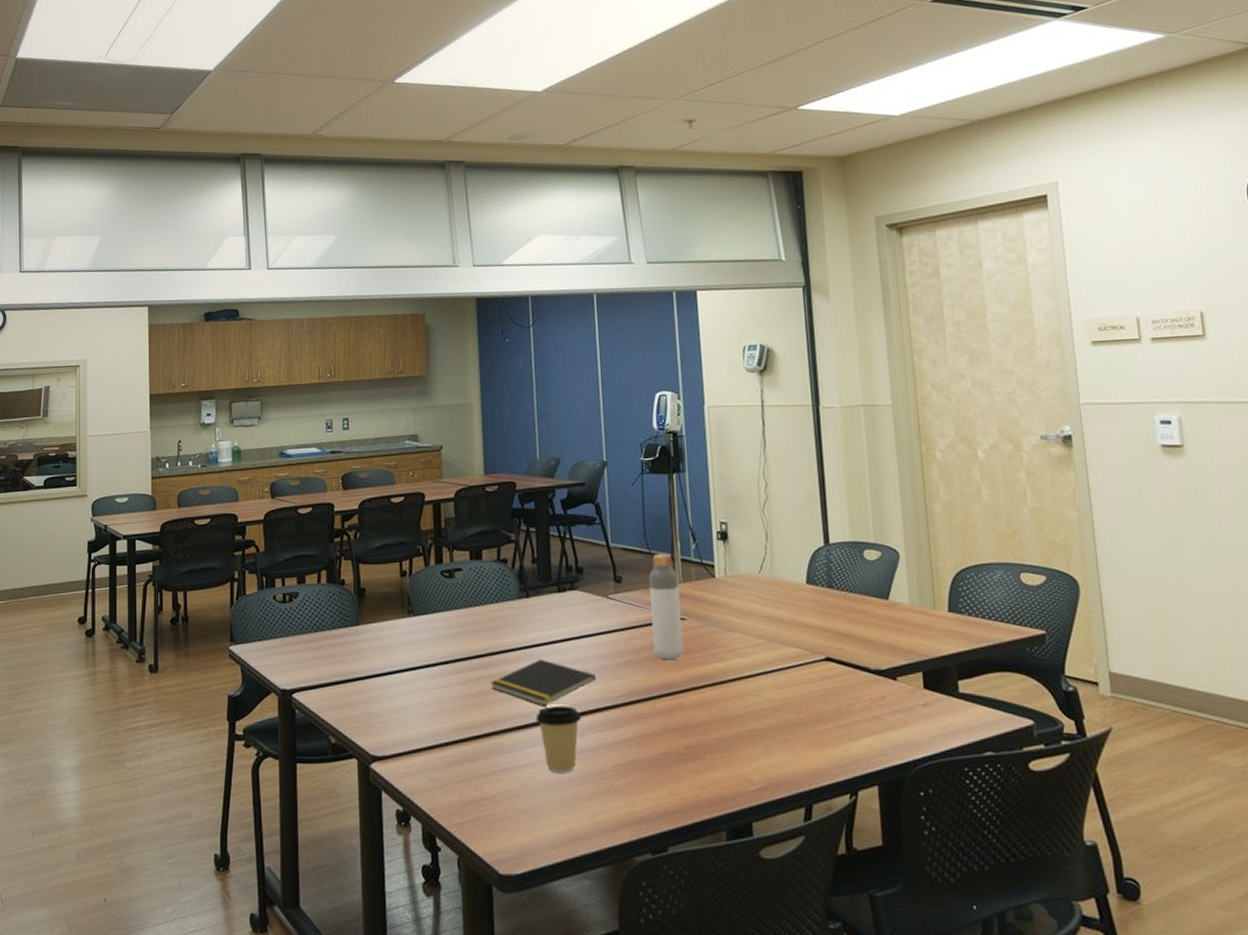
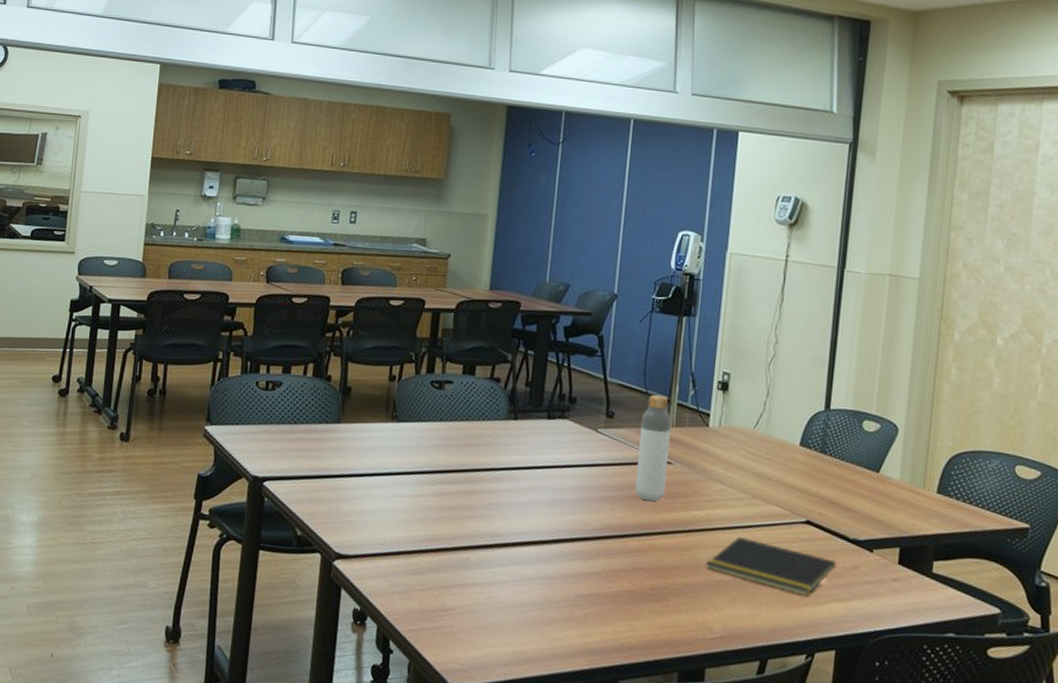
notepad: present [491,659,596,706] -> none [465,482,573,529]
coffee cup: present [536,706,582,774] -> none [506,529,553,597]
notepad: none [734,682,864,734] -> present [705,536,837,596]

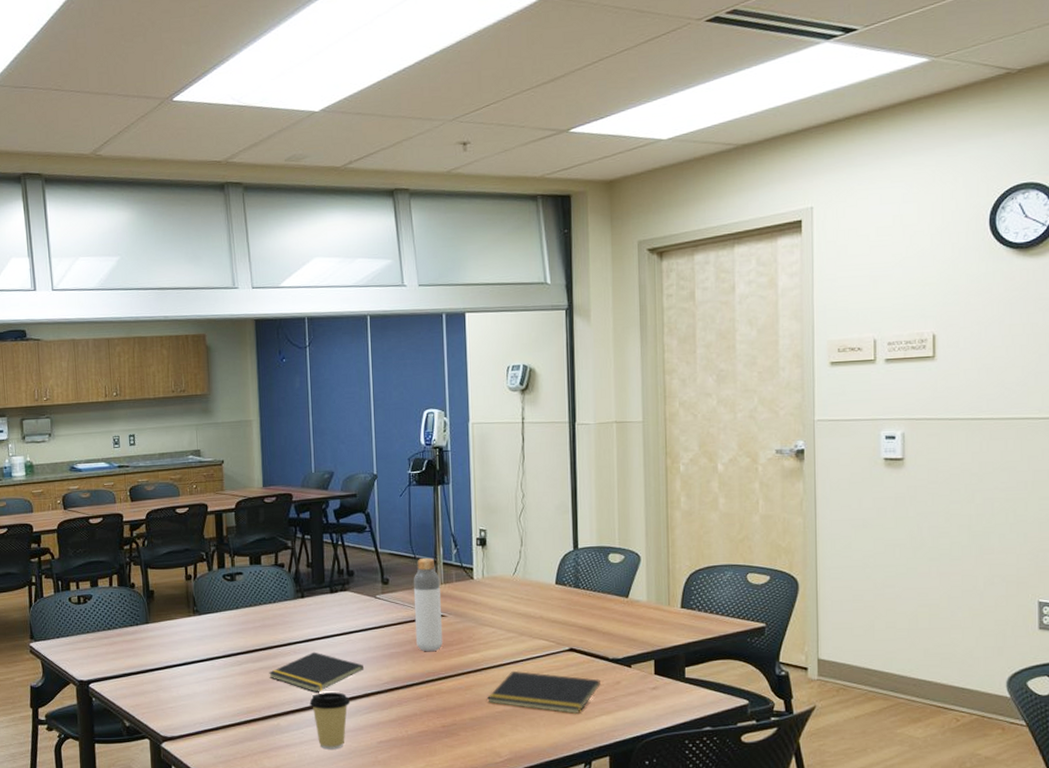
notepad: none [465,482,573,529] -> present [269,652,364,693]
coffee cup: none [506,529,553,597] -> present [309,692,351,750]

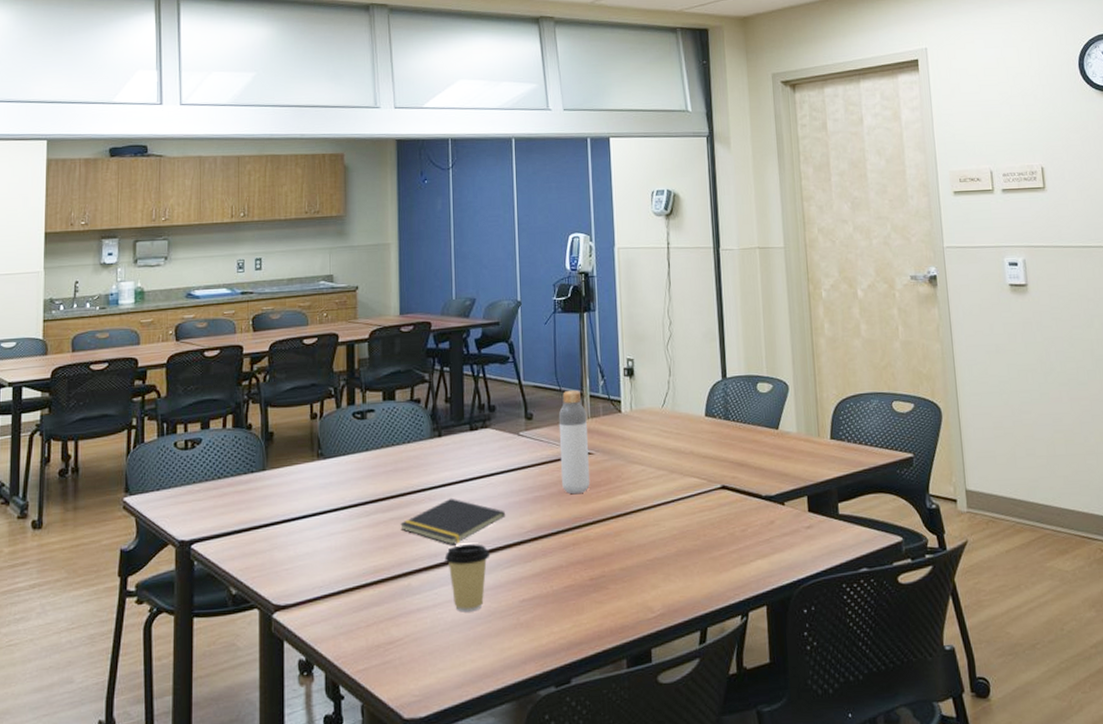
notepad: present [486,670,602,714] -> none [637,512,756,559]

